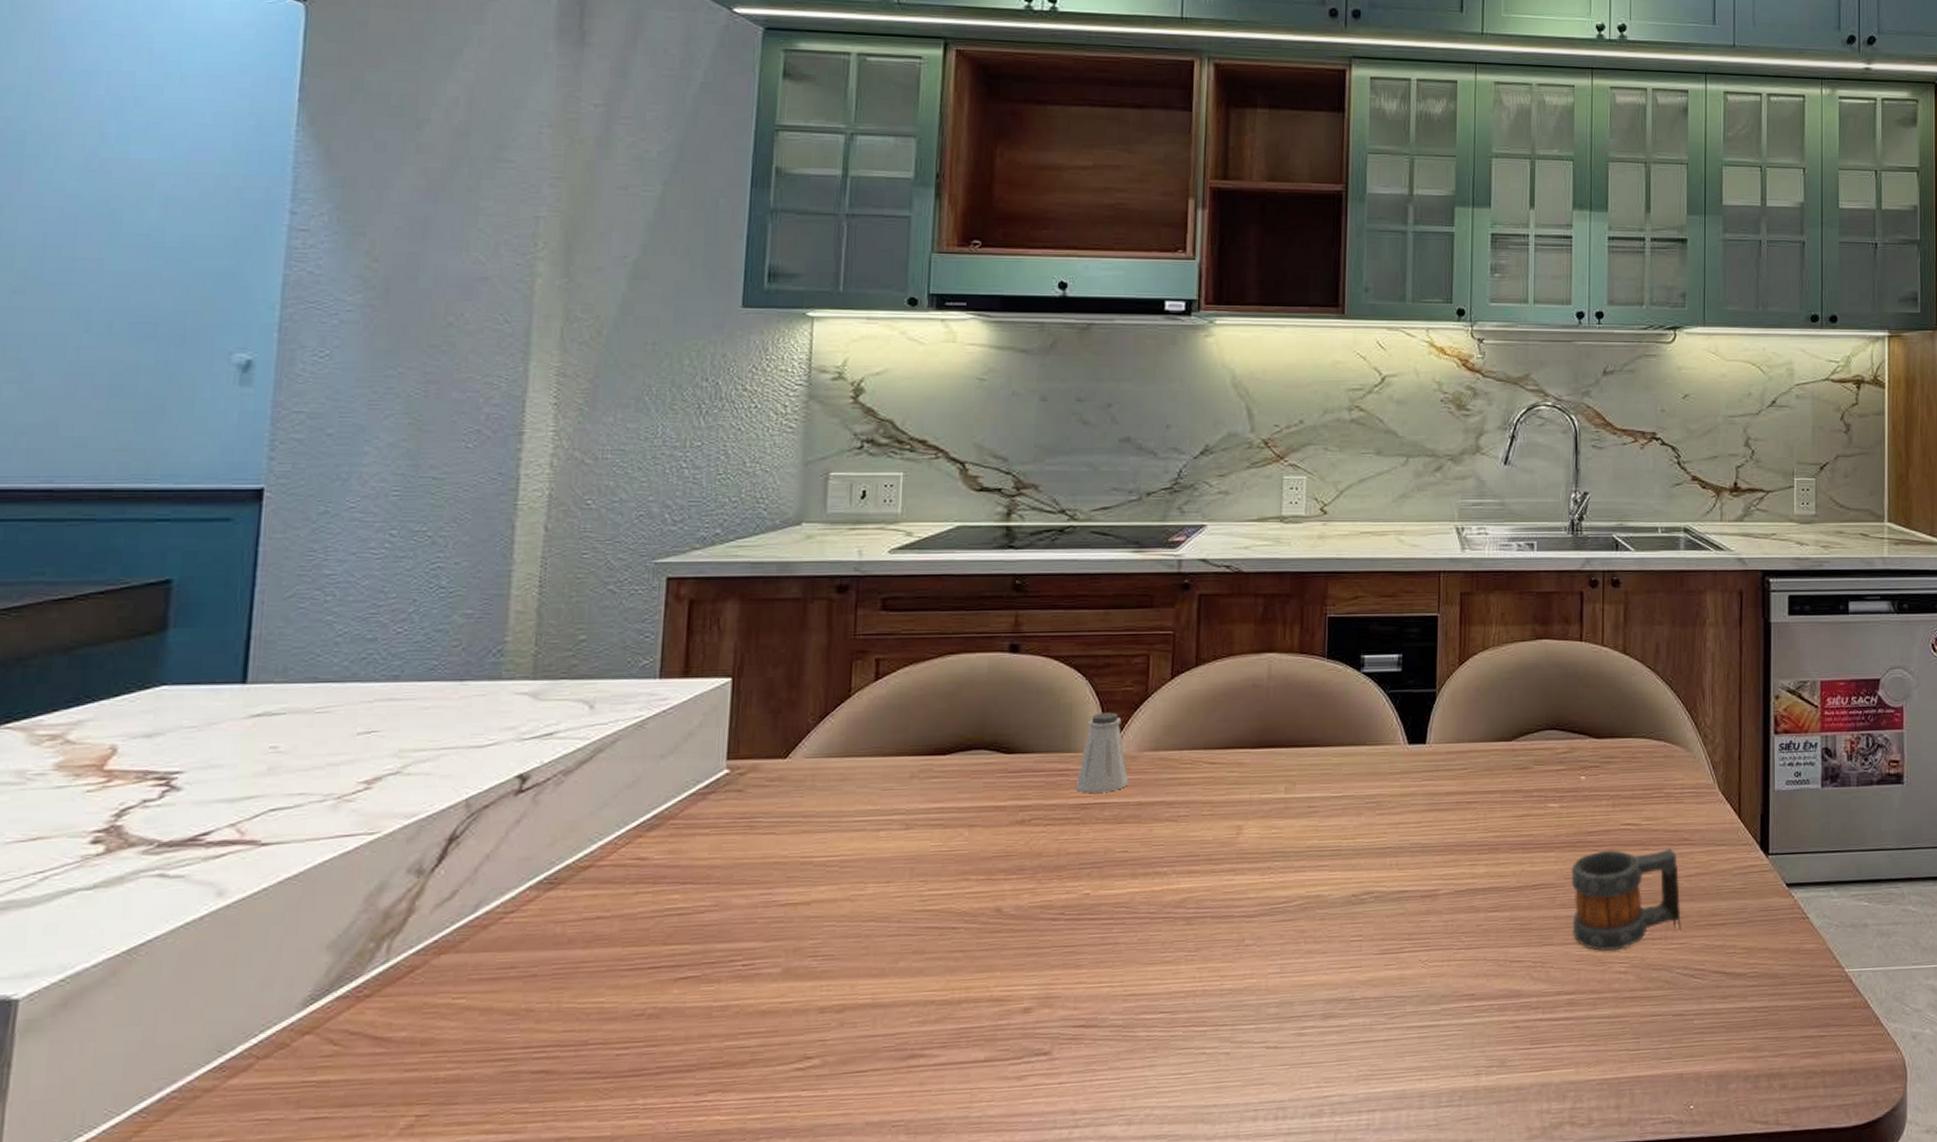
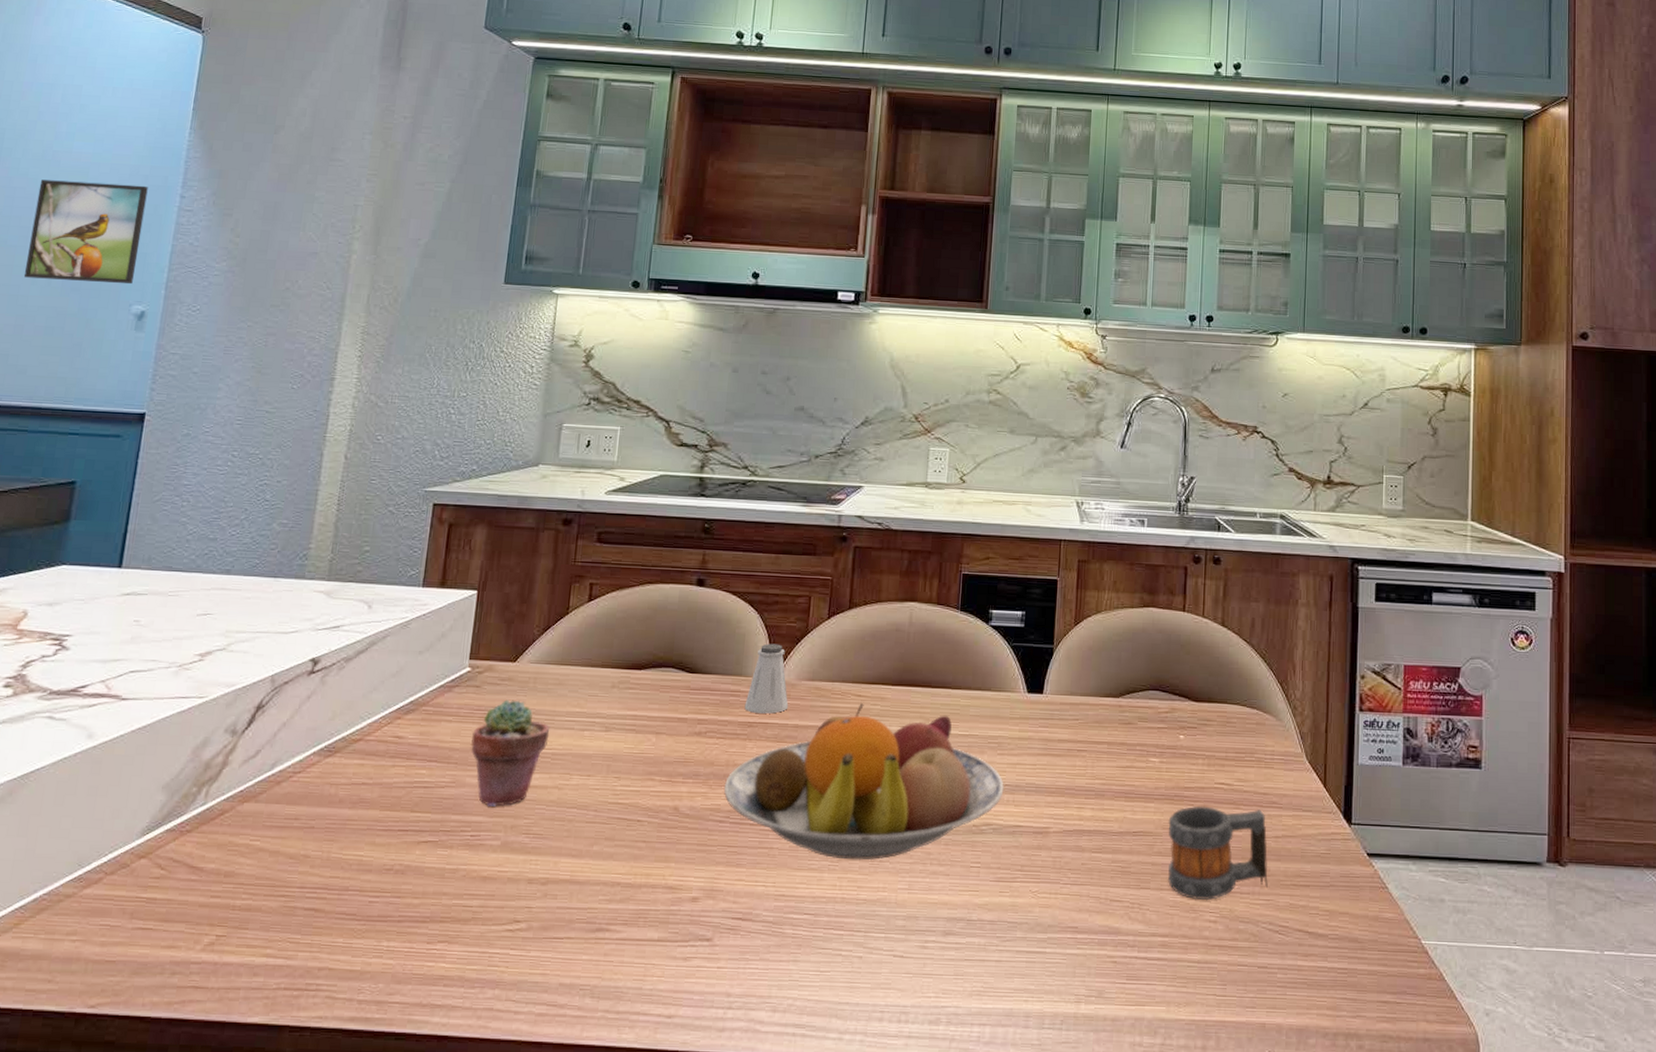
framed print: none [71,196,243,327] -> present [23,180,148,285]
potted succulent: none [736,802,836,929] -> present [471,699,550,807]
fruit bowl: none [1055,770,1386,948] -> present [723,702,1004,861]

